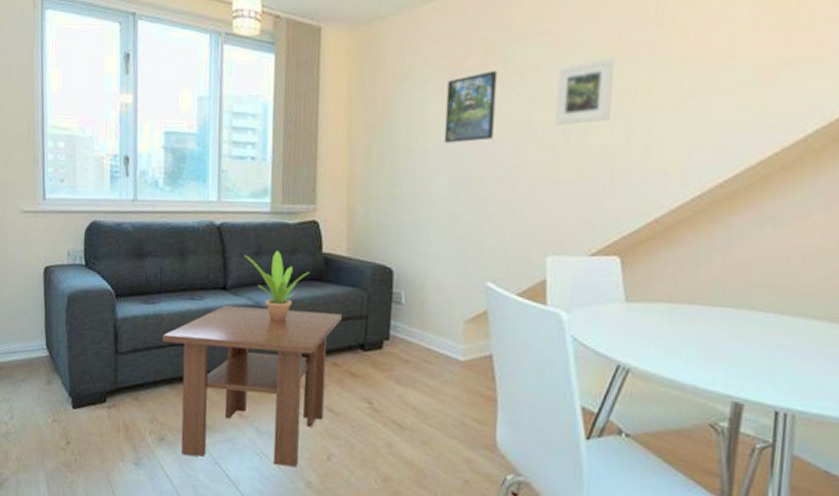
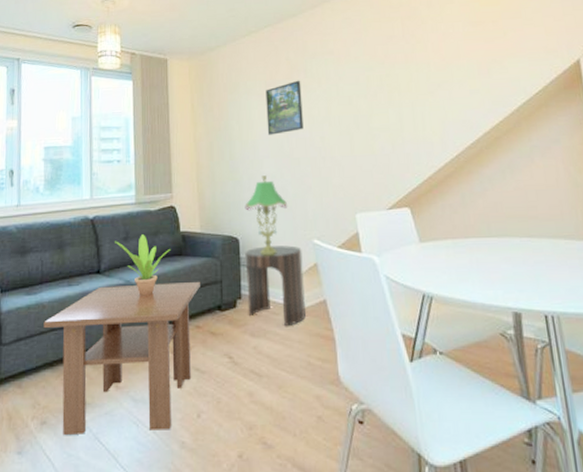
side table: none [395,282,471,378] -> present [245,245,306,326]
table lamp: none [404,195,459,293] -> present [245,175,287,254]
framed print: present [555,59,615,126] -> none [343,66,385,115]

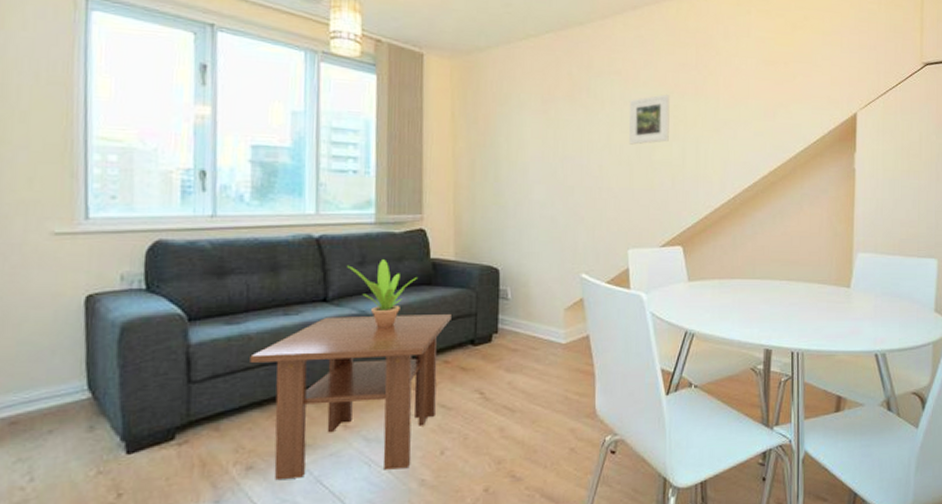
table lamp: present [245,175,287,254] -> none [508,202,556,287]
side table: present [245,245,306,326] -> none [504,279,568,361]
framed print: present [266,80,304,135] -> none [540,99,583,158]
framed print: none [343,66,385,115] -> present [629,94,670,145]

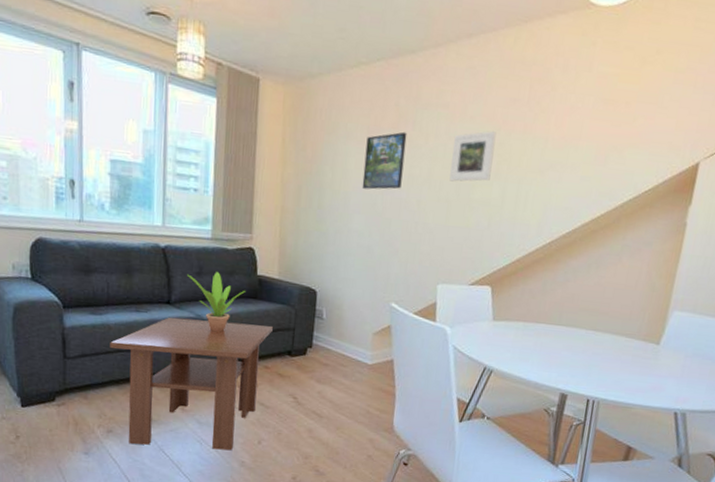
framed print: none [540,99,583,158] -> present [362,132,407,190]

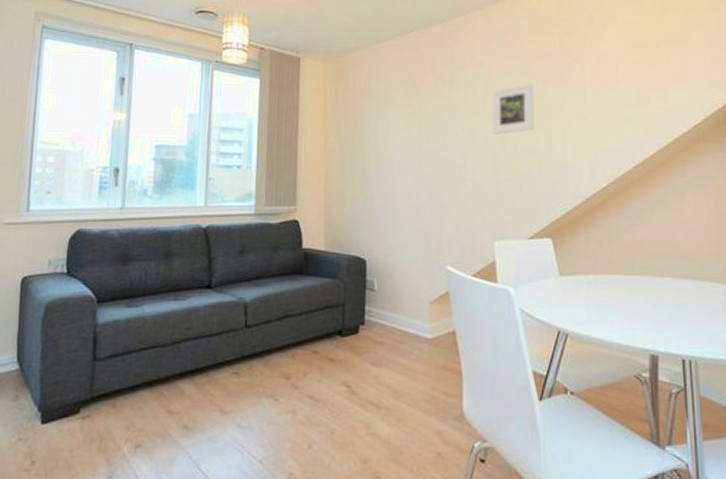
coffee table: present [110,317,273,451] -> none [144,303,321,461]
potted plant: present [187,272,245,333] -> none [229,249,290,316]
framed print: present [362,132,407,190] -> none [405,92,446,150]

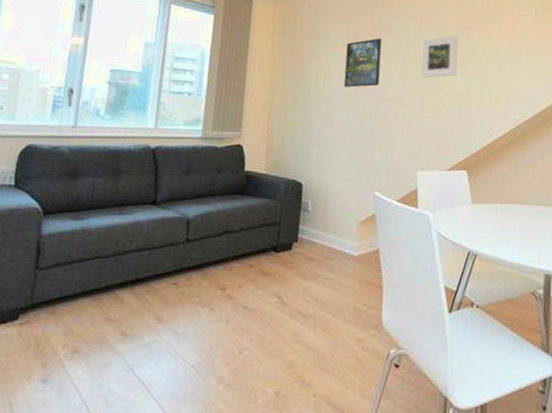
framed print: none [405,92,446,150] -> present [343,38,382,88]

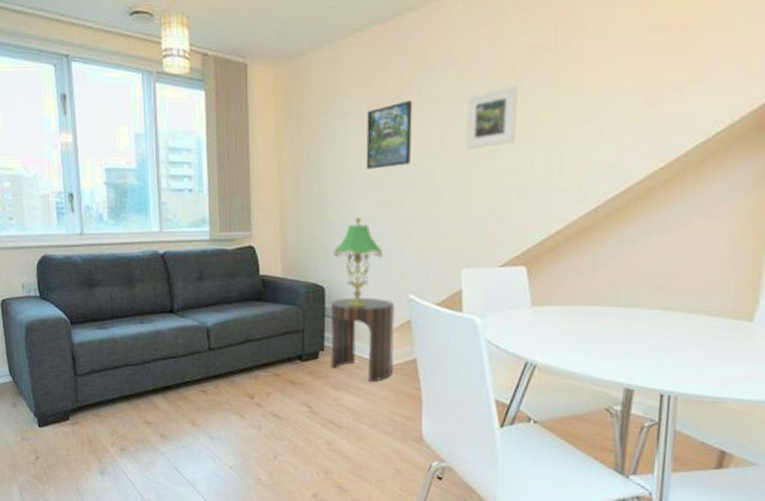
side table: none [302,193,363,271] -> present [330,297,395,382]
table lamp: none [312,125,354,202] -> present [333,218,382,307]

